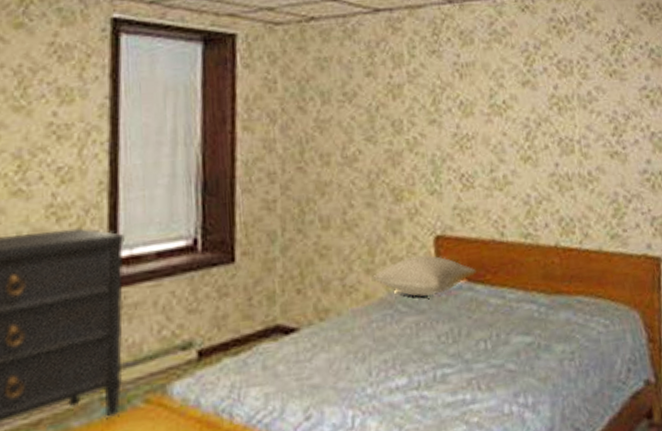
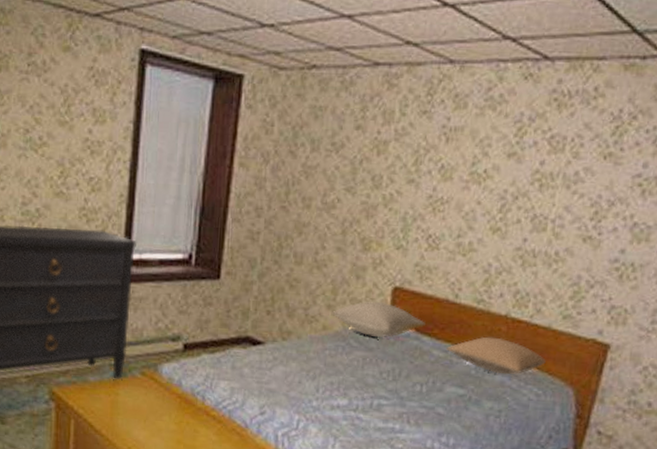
pillow: none [503,270,606,312] -> present [447,336,546,375]

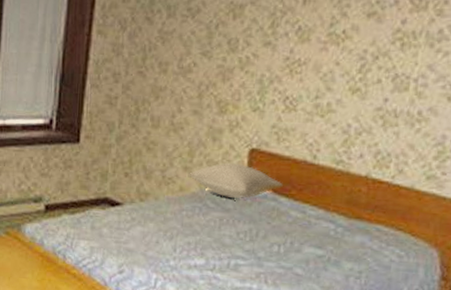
pillow: present [447,336,546,375] -> none [305,197,409,236]

